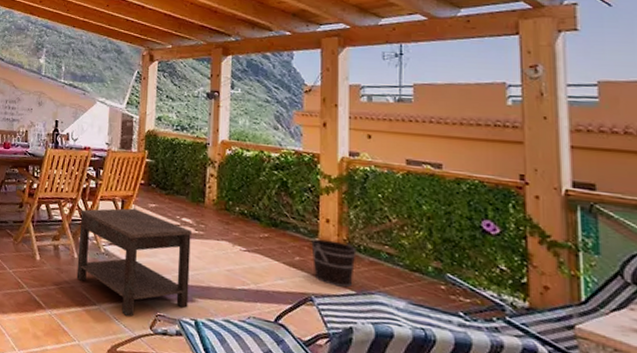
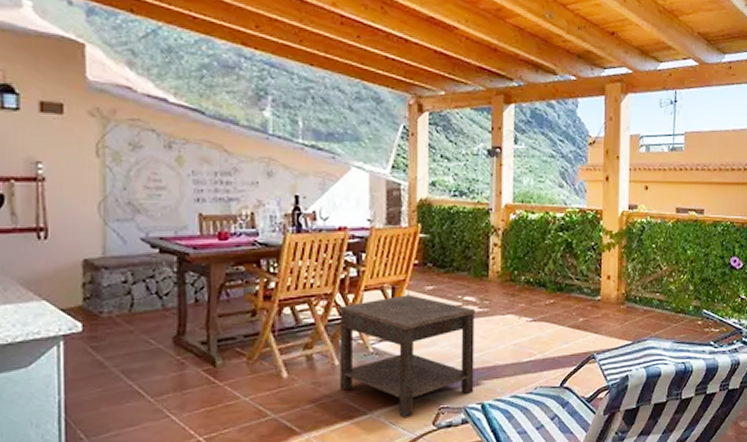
bucket: present [311,238,356,288] -> none [594,296,633,340]

